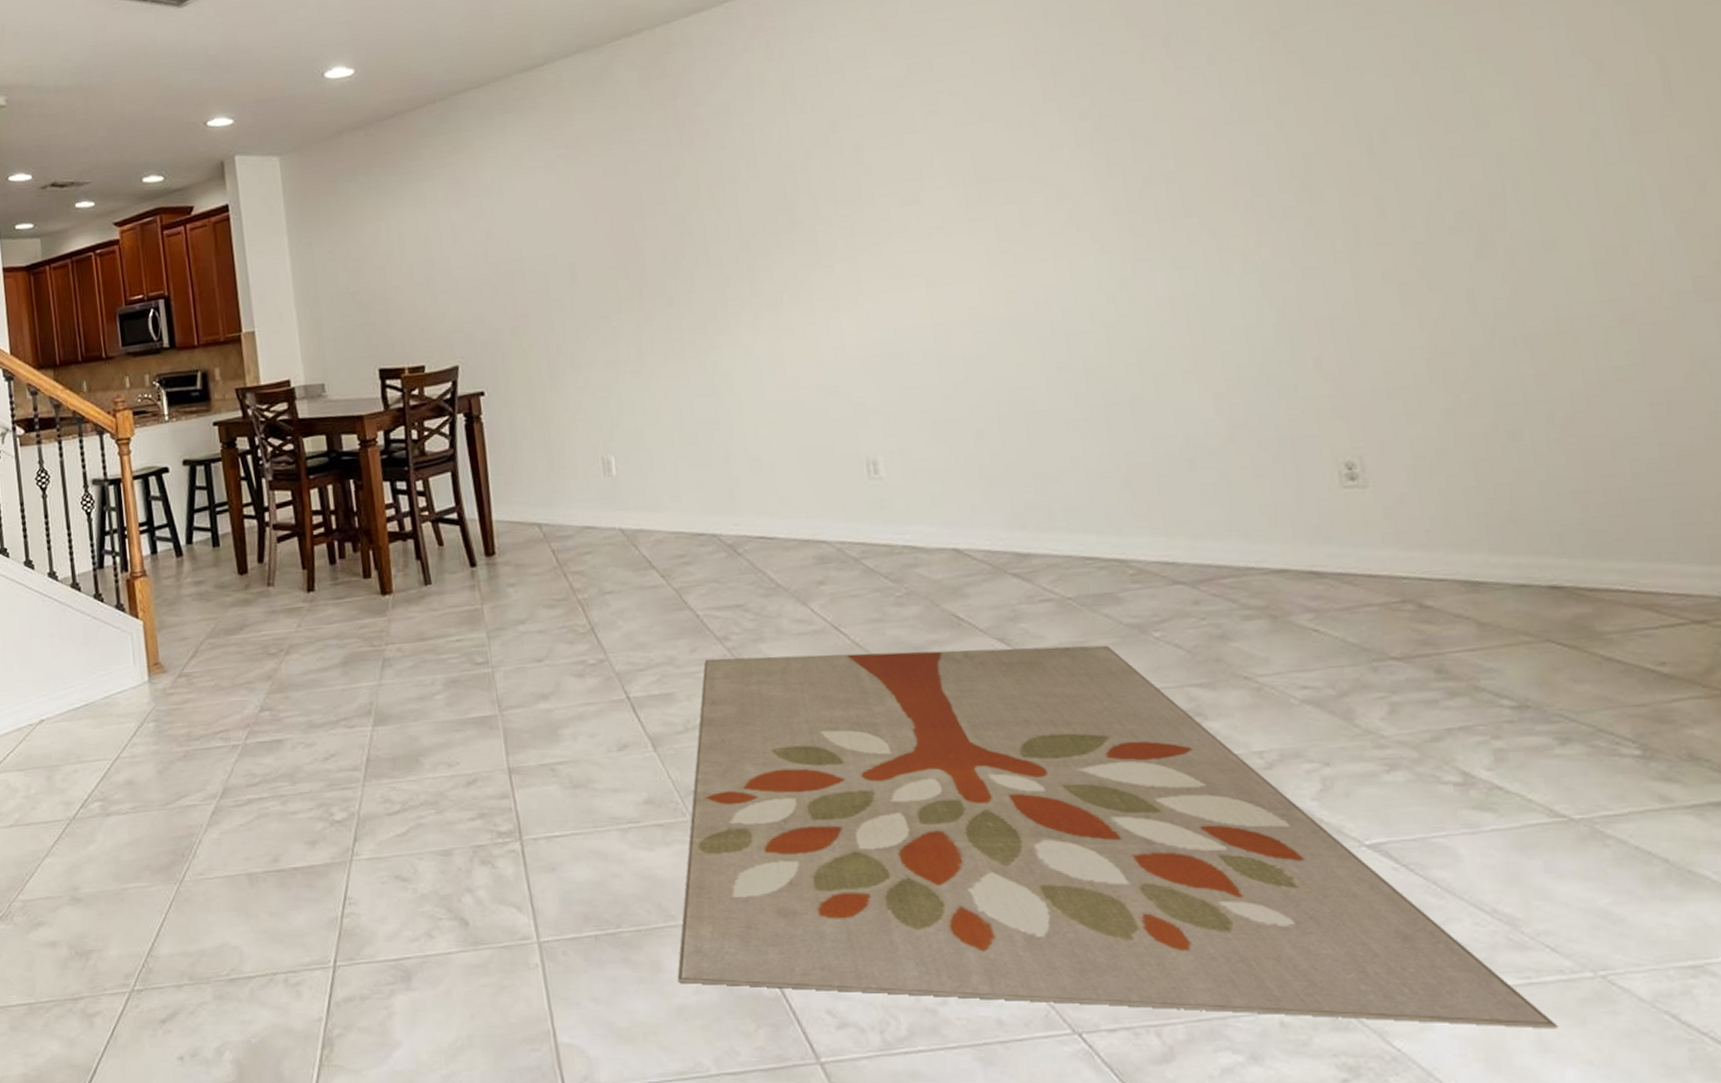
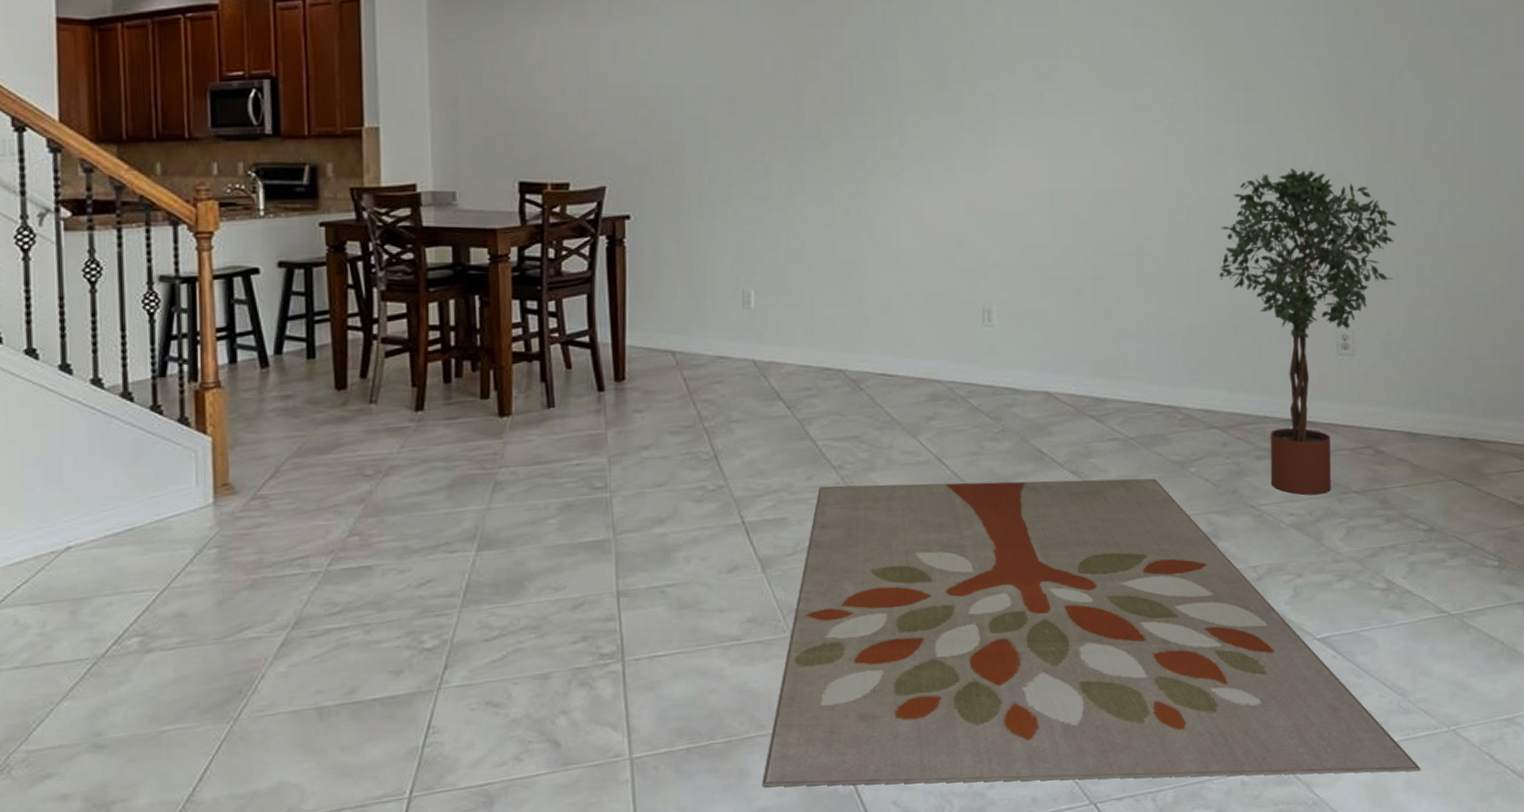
potted tree: none [1154,265,1411,663] -> present [1219,168,1396,495]

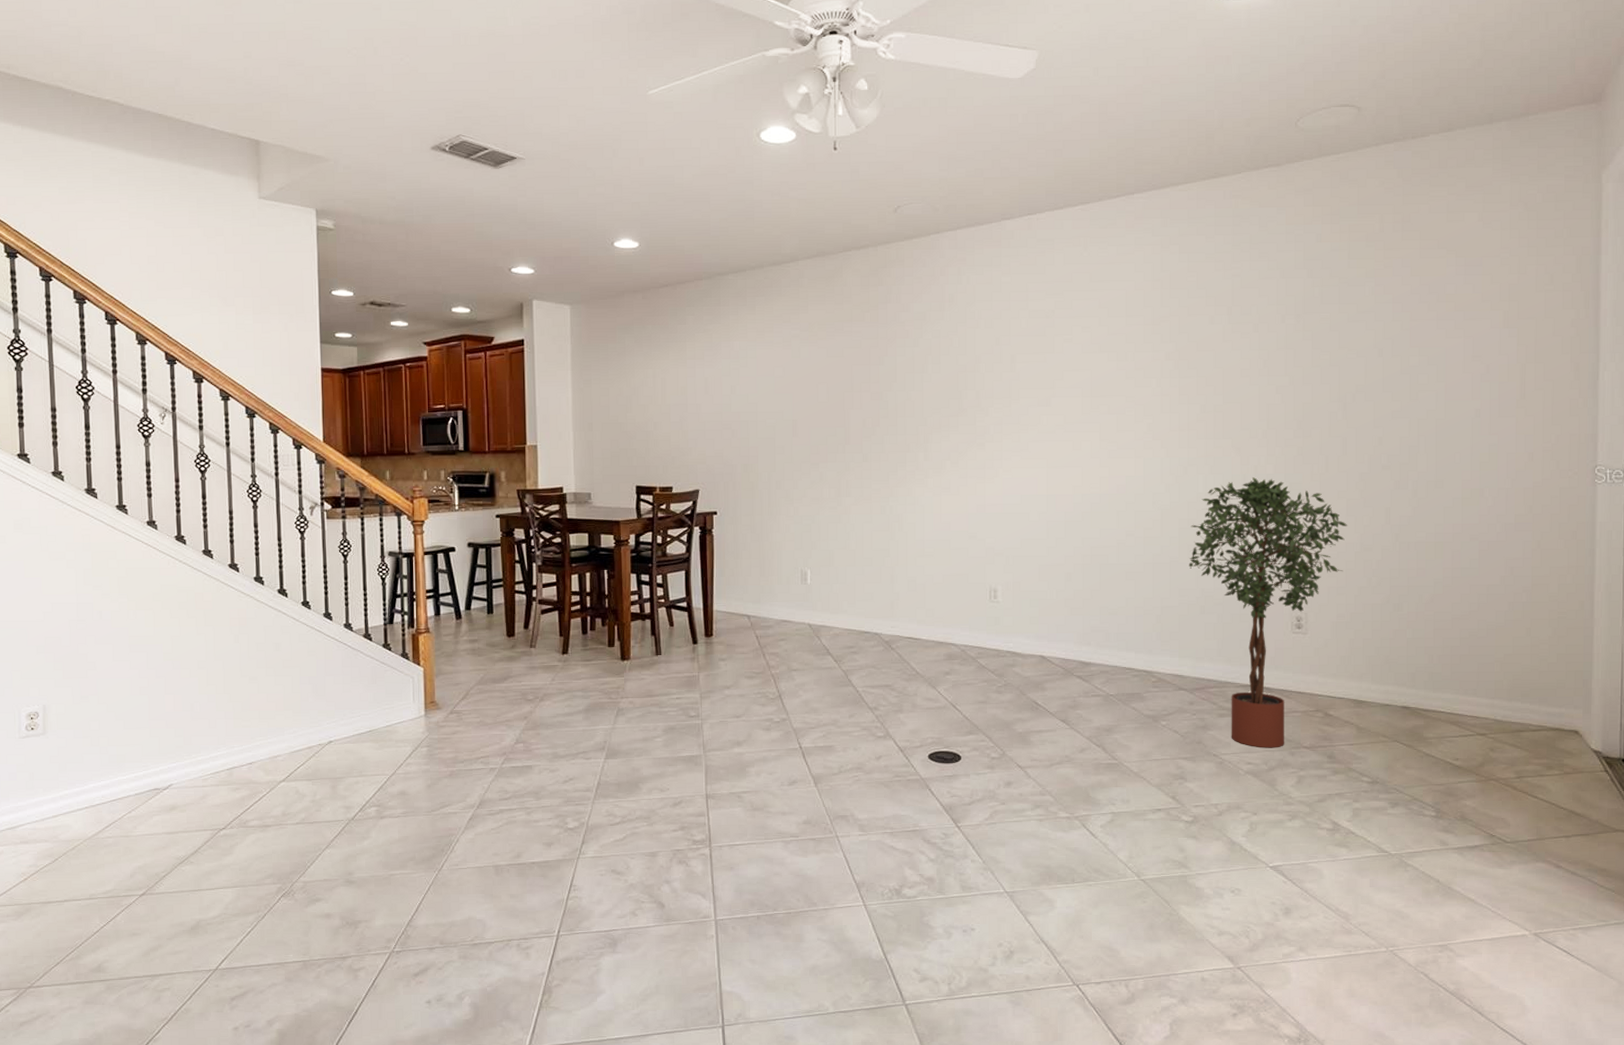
area rug: present [761,478,1421,787] -> none [813,722,1361,983]

